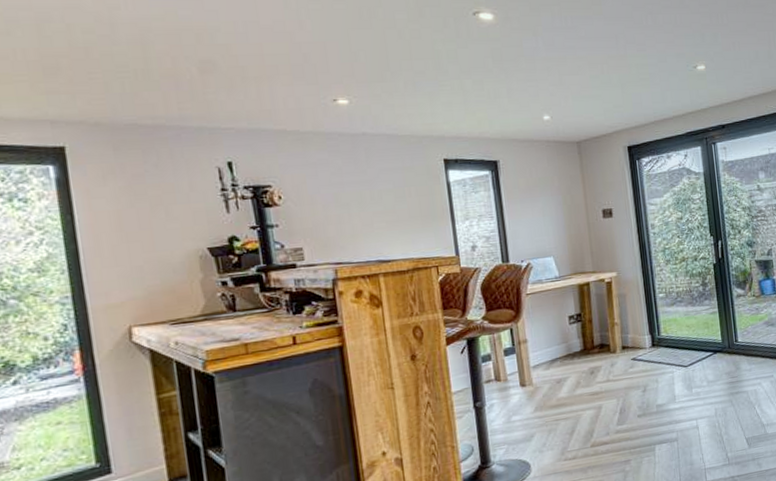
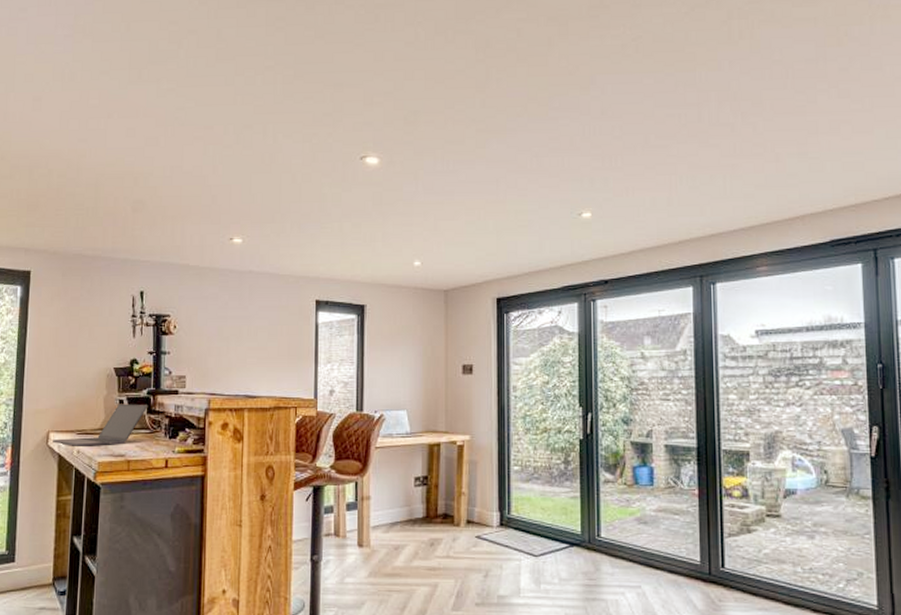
laptop: none [138,283,261,339] -> present [53,404,148,446]

